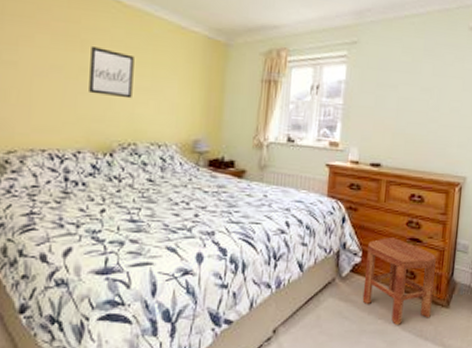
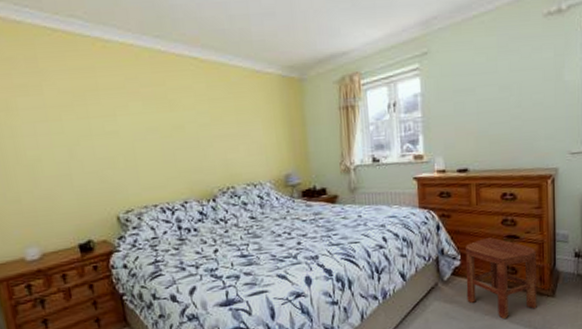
wall art: present [89,47,134,99] -> none [179,104,223,148]

